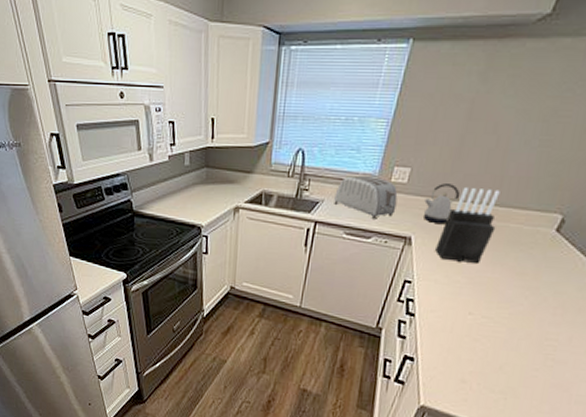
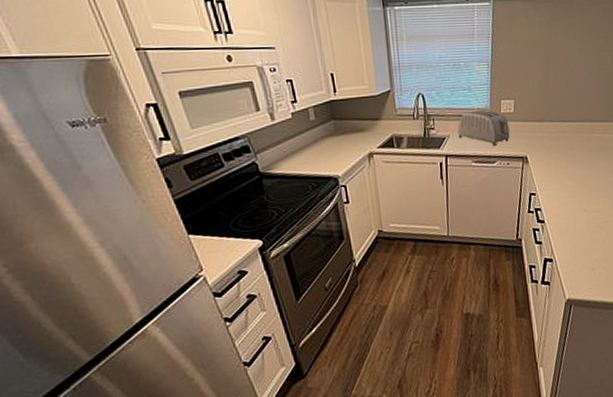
kettle: present [424,183,461,223] -> none [530,109,555,142]
knife block: present [434,186,500,263] -> none [546,109,586,172]

